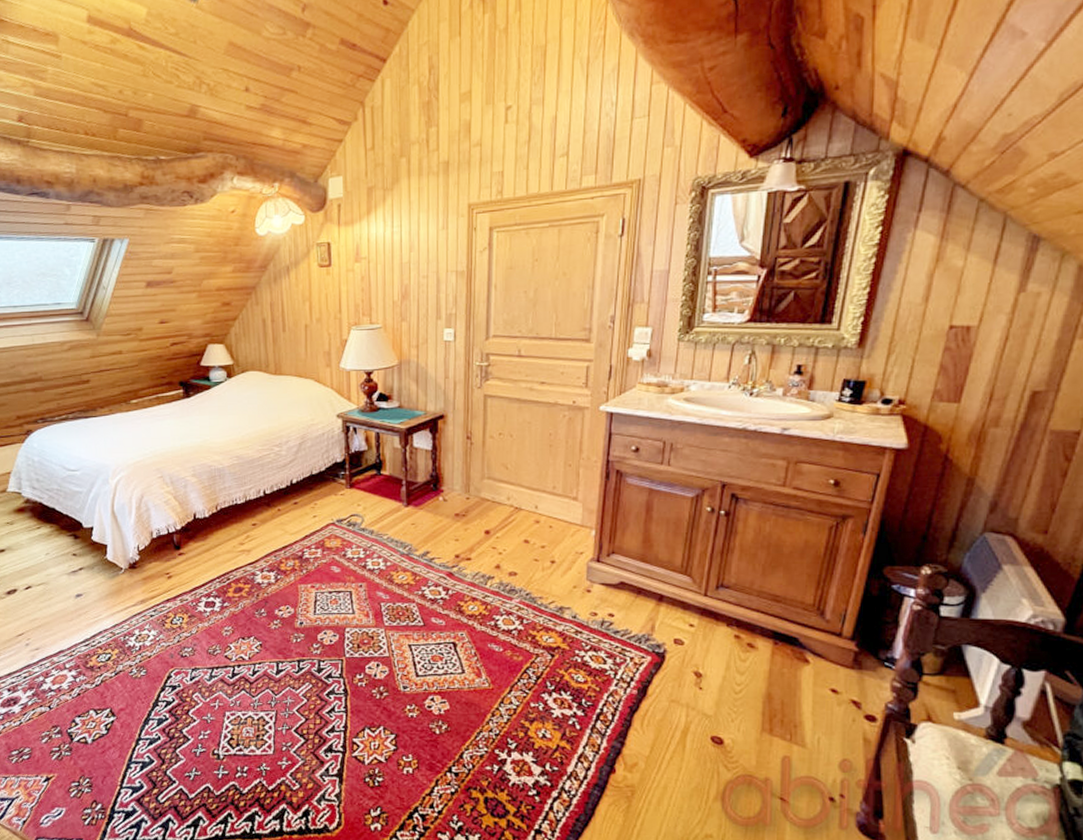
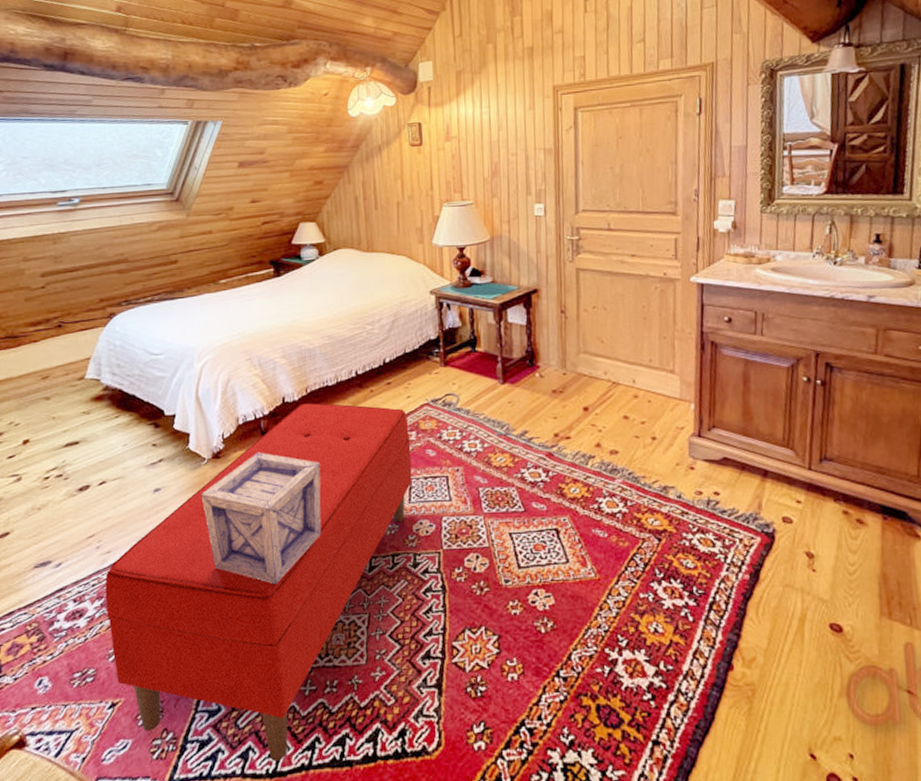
bench: none [35,520,317,832] -> present [105,403,412,762]
wooden crate: none [119,564,232,683] -> present [201,452,322,585]

